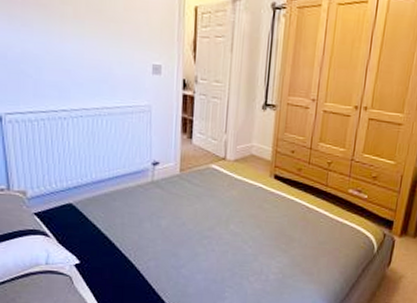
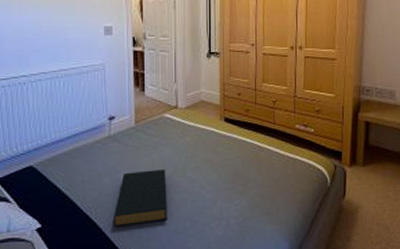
hardback book: none [151,219,209,271] -> present [113,169,167,228]

